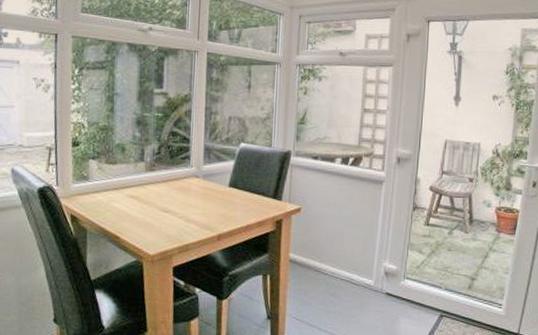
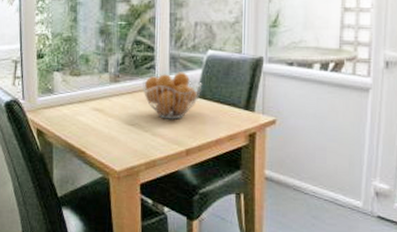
fruit basket: none [177,162,235,207] -> present [143,72,202,120]

